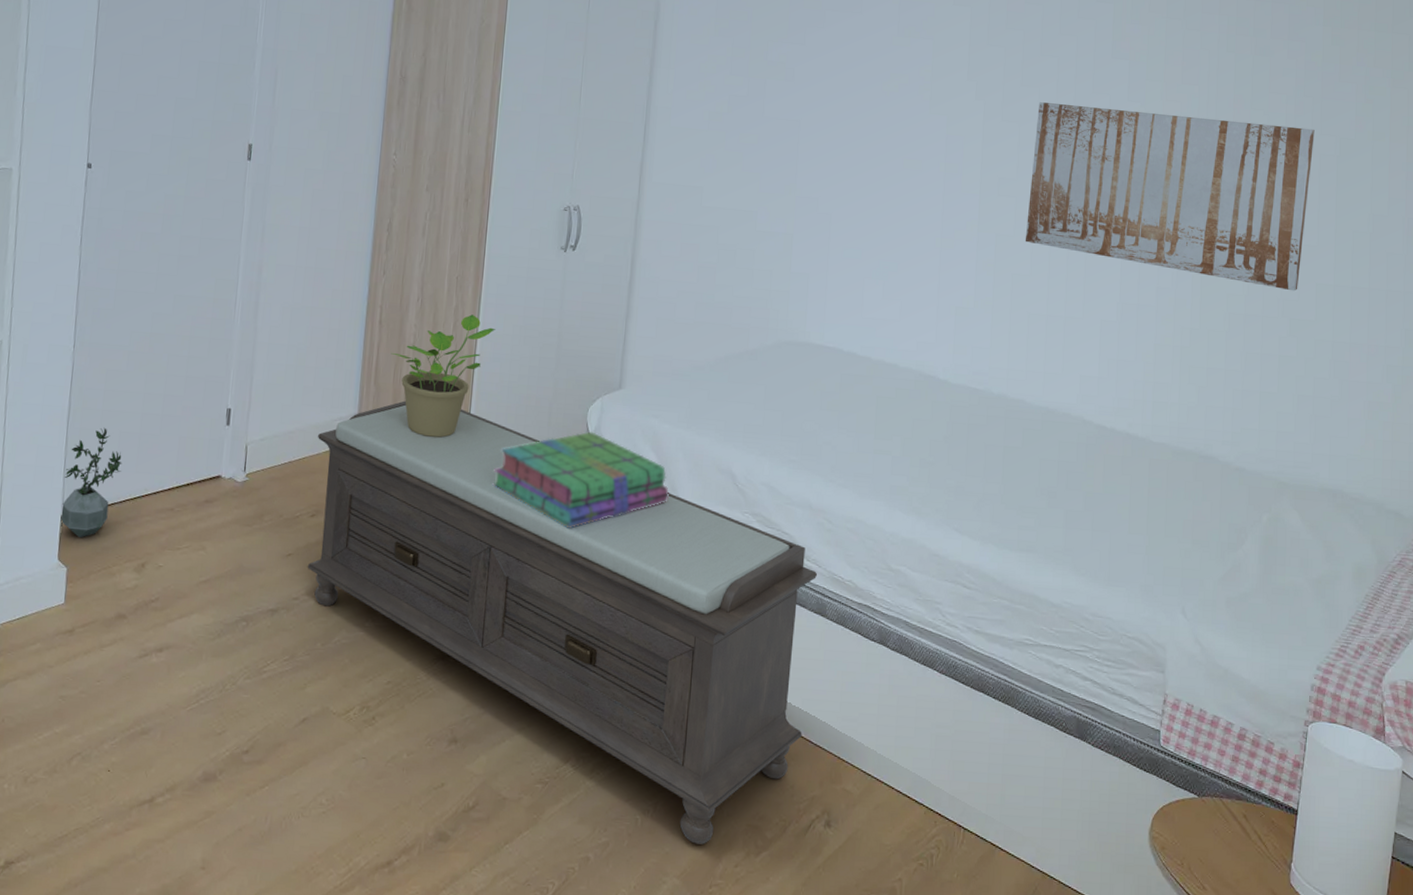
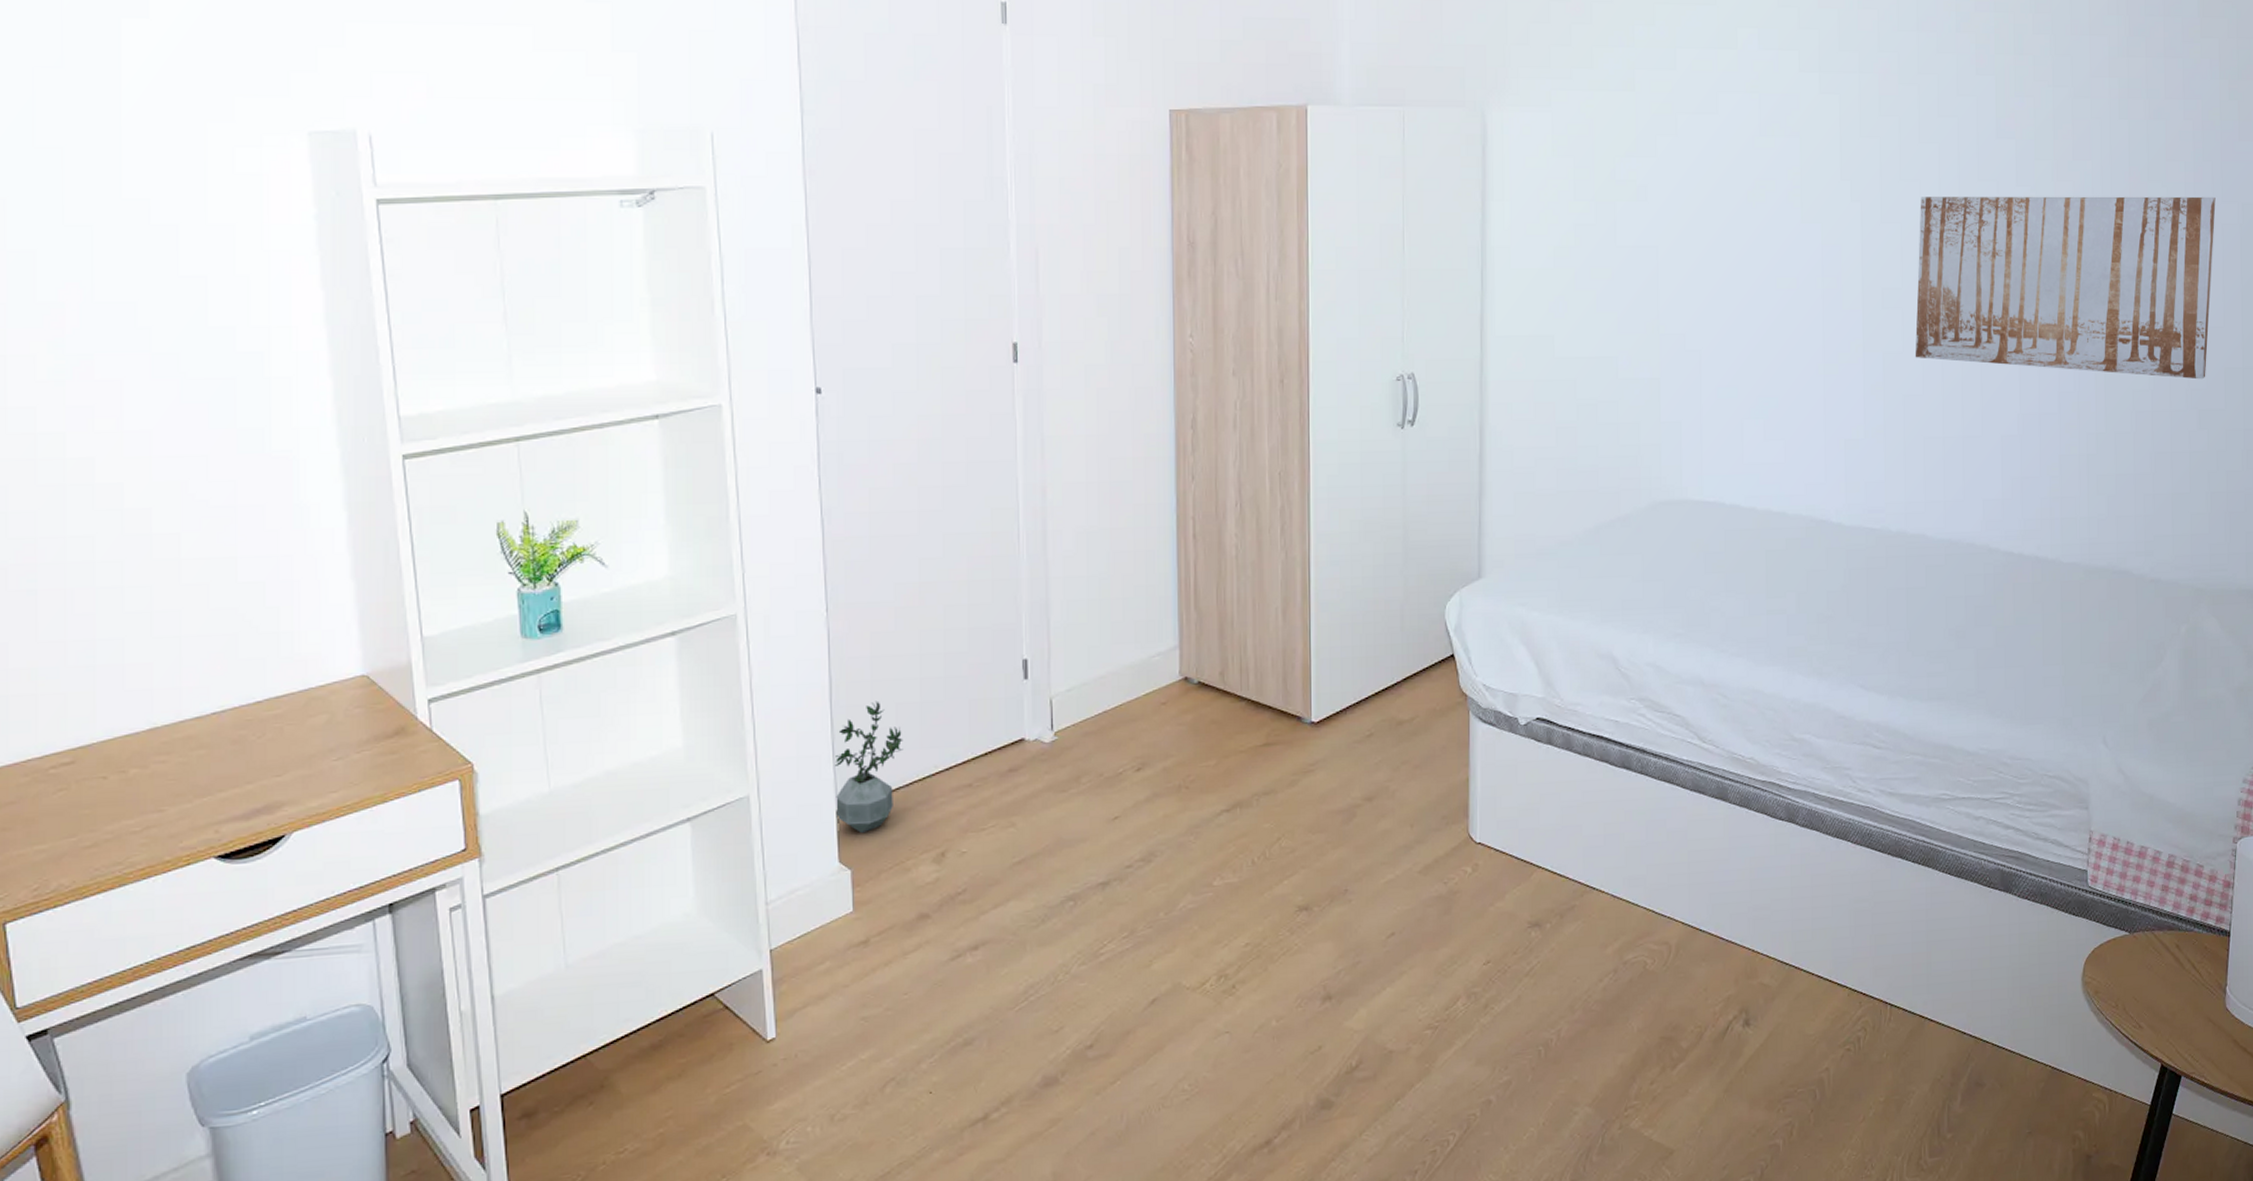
bench: present [307,400,818,845] -> none [1135,623,1716,1067]
potted plant: present [391,314,496,438] -> none [1210,514,1330,661]
stack of books: present [492,431,669,529] -> none [1344,631,1545,744]

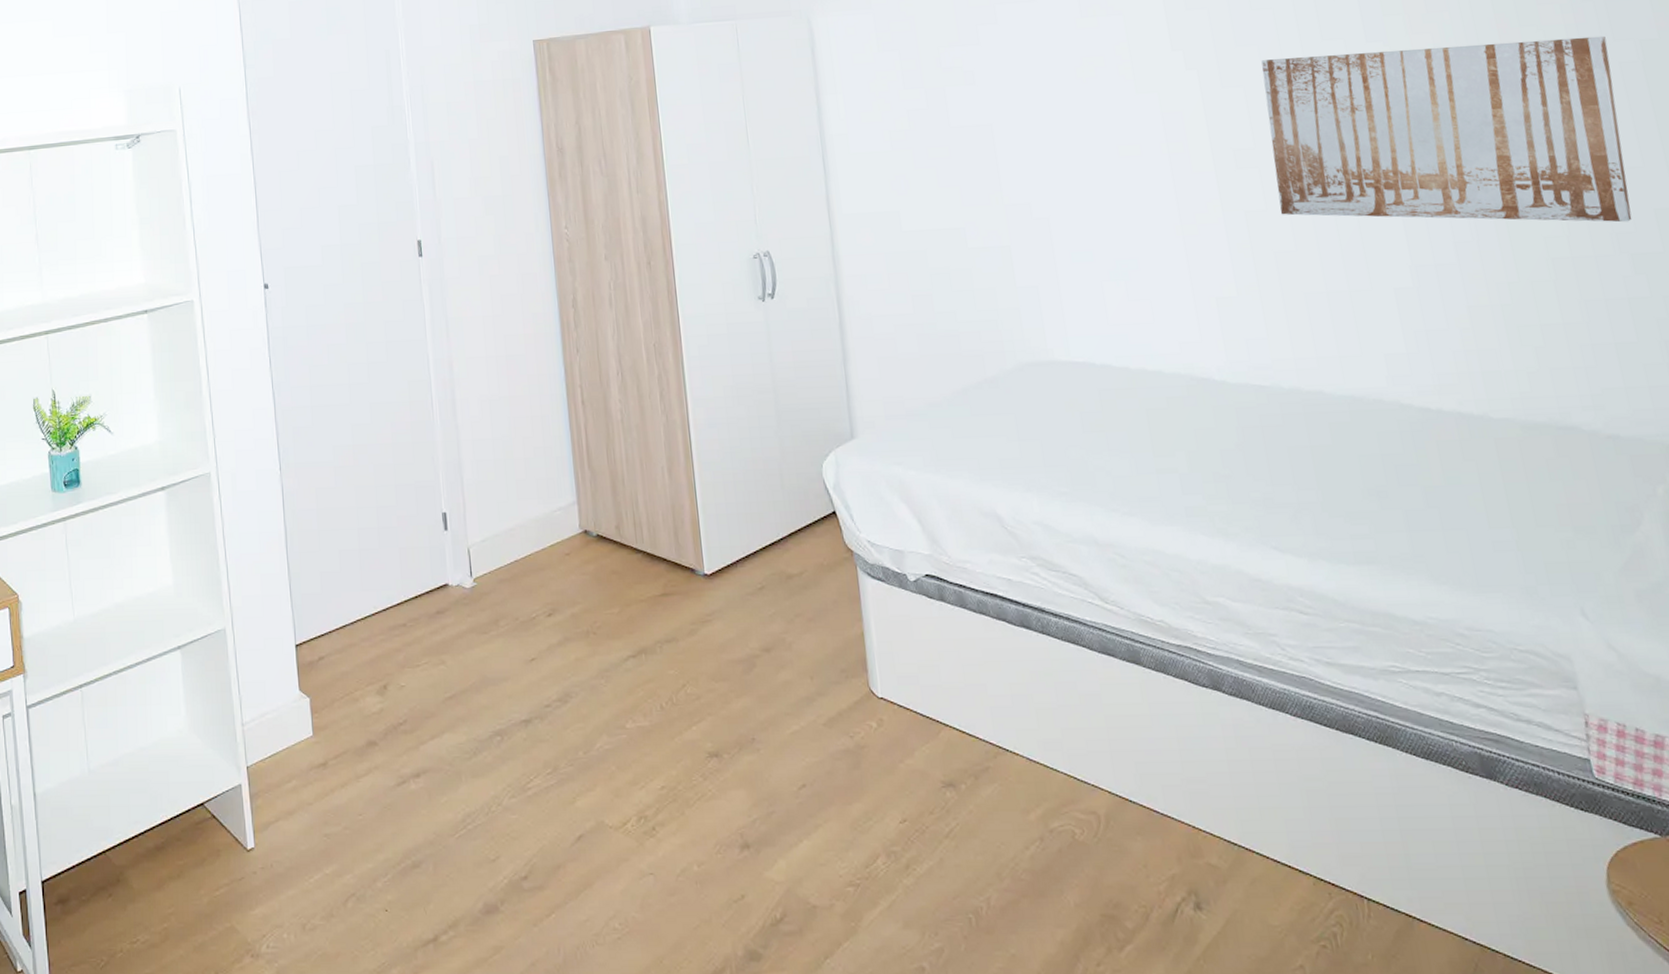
potted plant: present [834,700,903,834] -> none [292,548,347,666]

